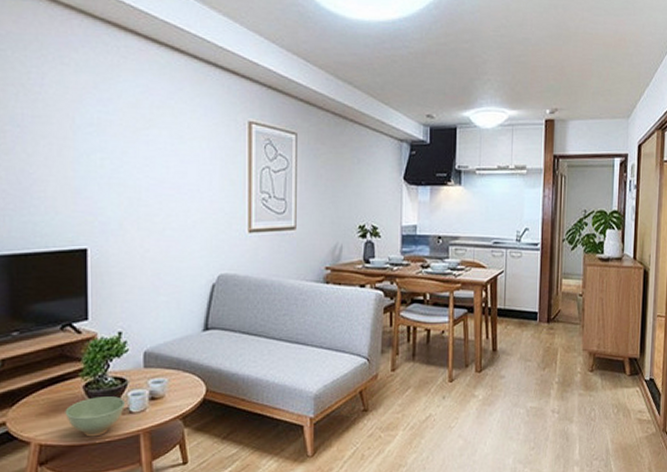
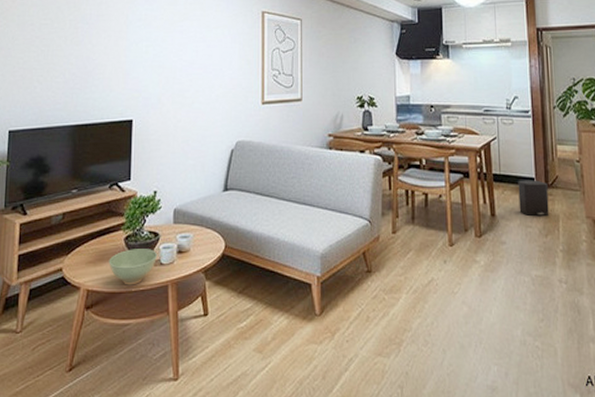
pedal bin: none [520,314,550,350] -> present [518,180,549,216]

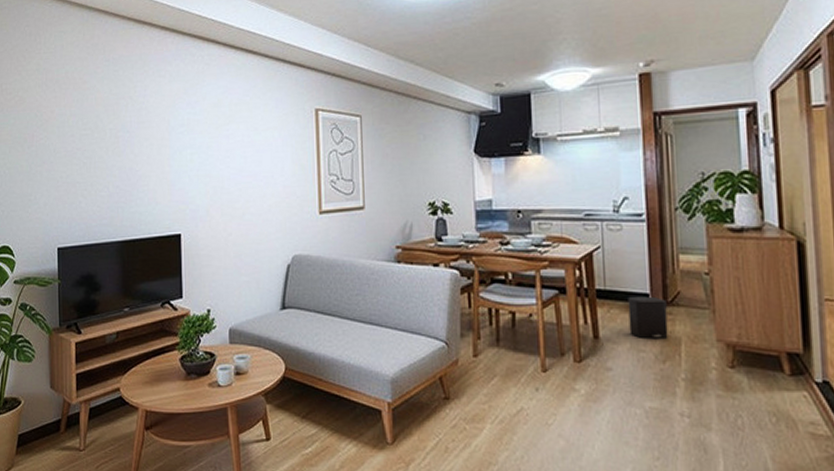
bowl: present [108,249,158,285] -> none [165,369,215,407]

